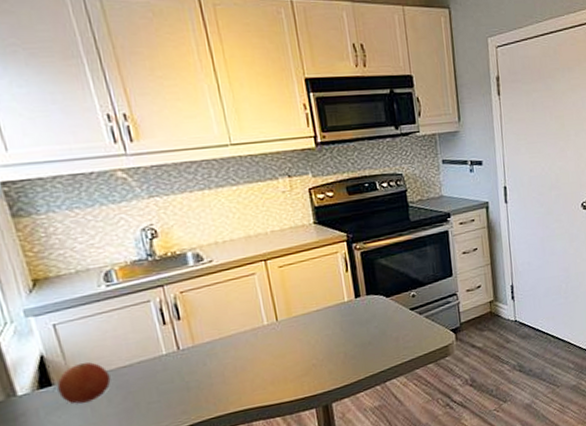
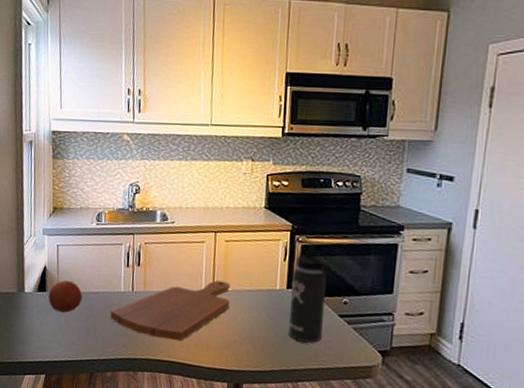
cutting board: none [154,308,300,393] -> present [110,280,230,342]
thermos bottle: none [357,248,399,345] -> present [288,244,331,343]

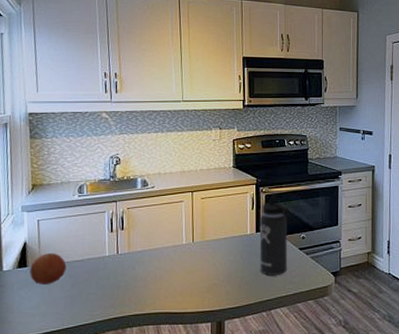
cutting board: present [110,280,230,342] -> none [96,233,209,294]

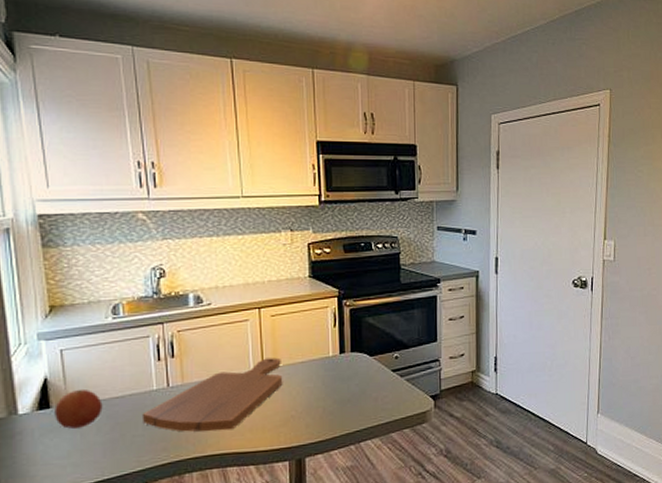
cutting board: none [96,233,209,294] -> present [141,357,283,432]
thermos bottle: present [259,193,289,275] -> none [343,306,379,403]

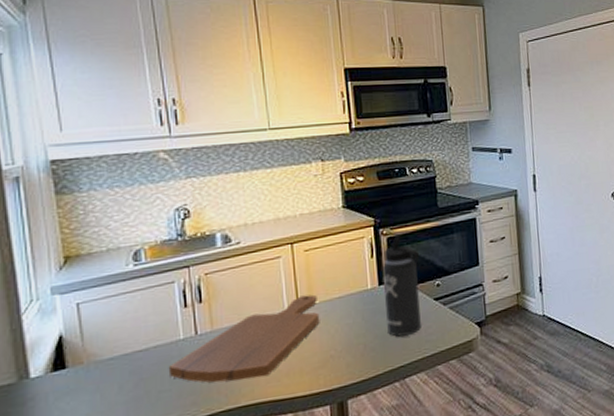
fruit: present [55,388,103,429] -> none [71,344,125,390]
thermos bottle: none [343,306,379,403] -> present [382,234,421,337]

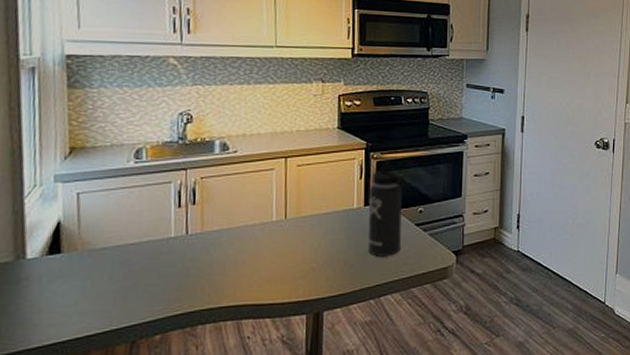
cutting board: present [168,294,320,383] -> none [157,208,305,283]

